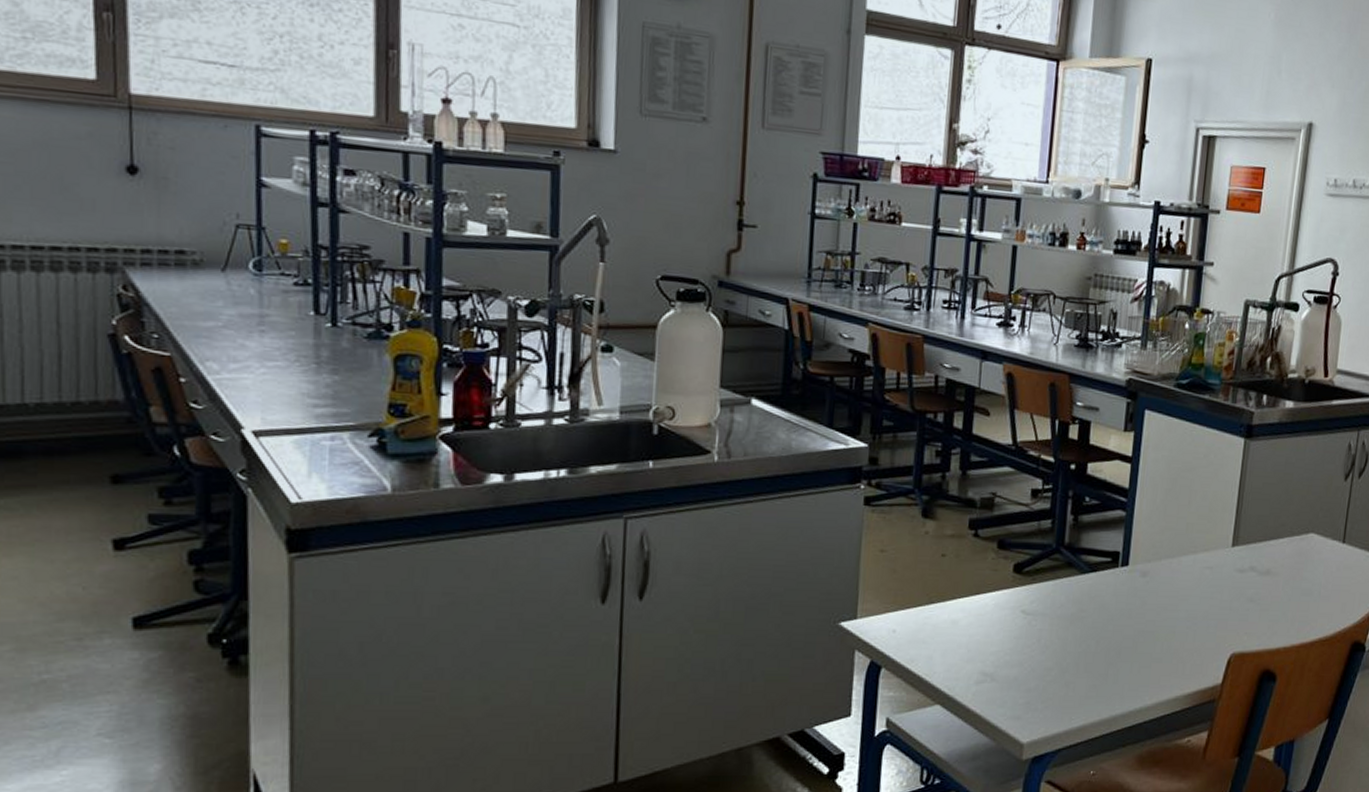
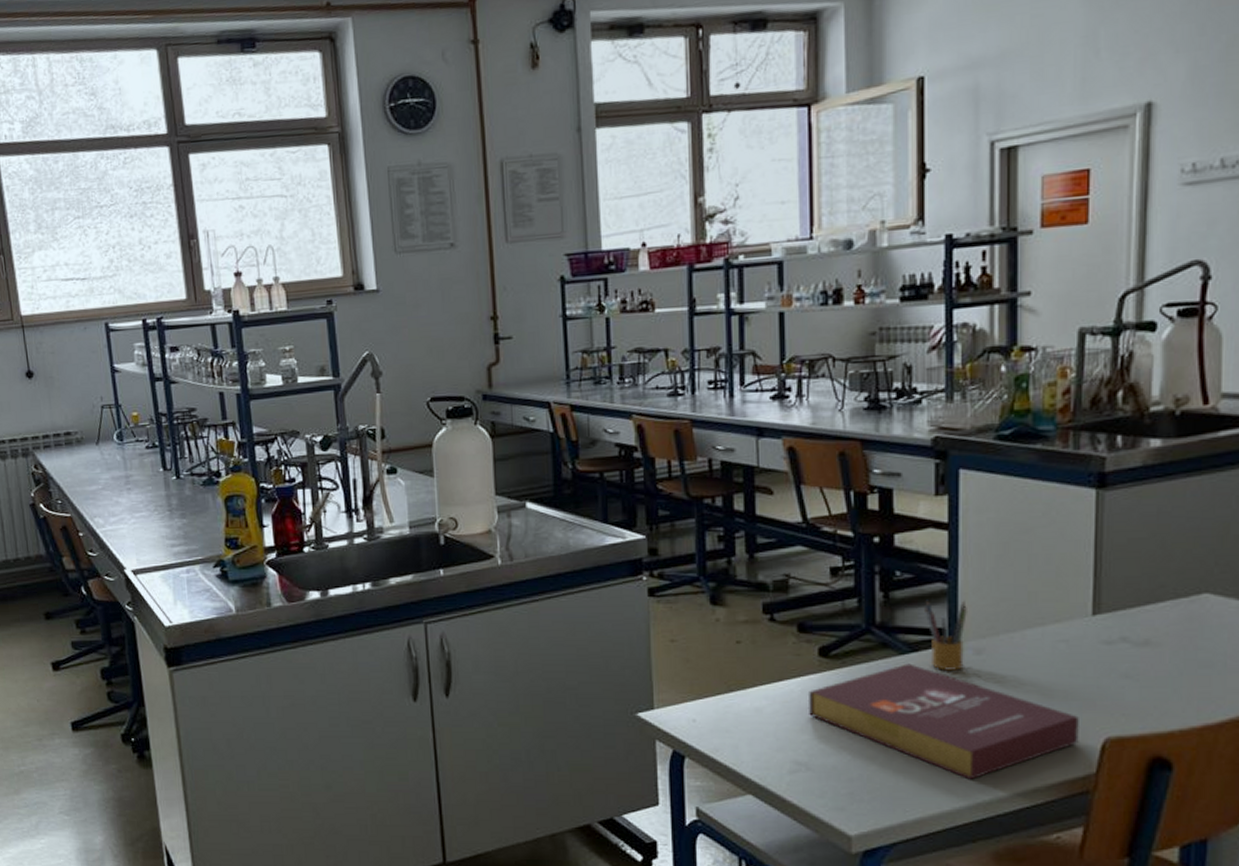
book: none [998,582,1214,690] -> present [807,663,1079,780]
pencil box: none [1105,525,1139,590] -> present [925,599,967,671]

